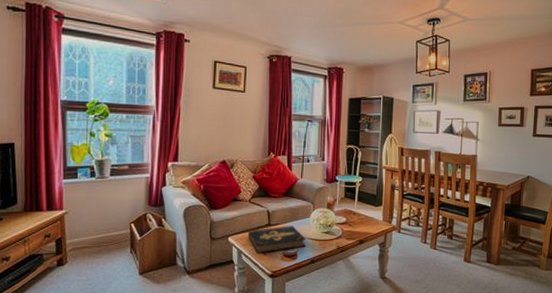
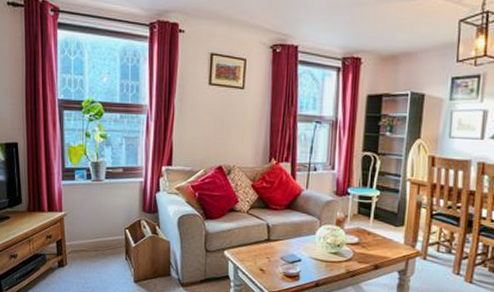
book: present [247,226,306,254] -> none [245,242,310,272]

